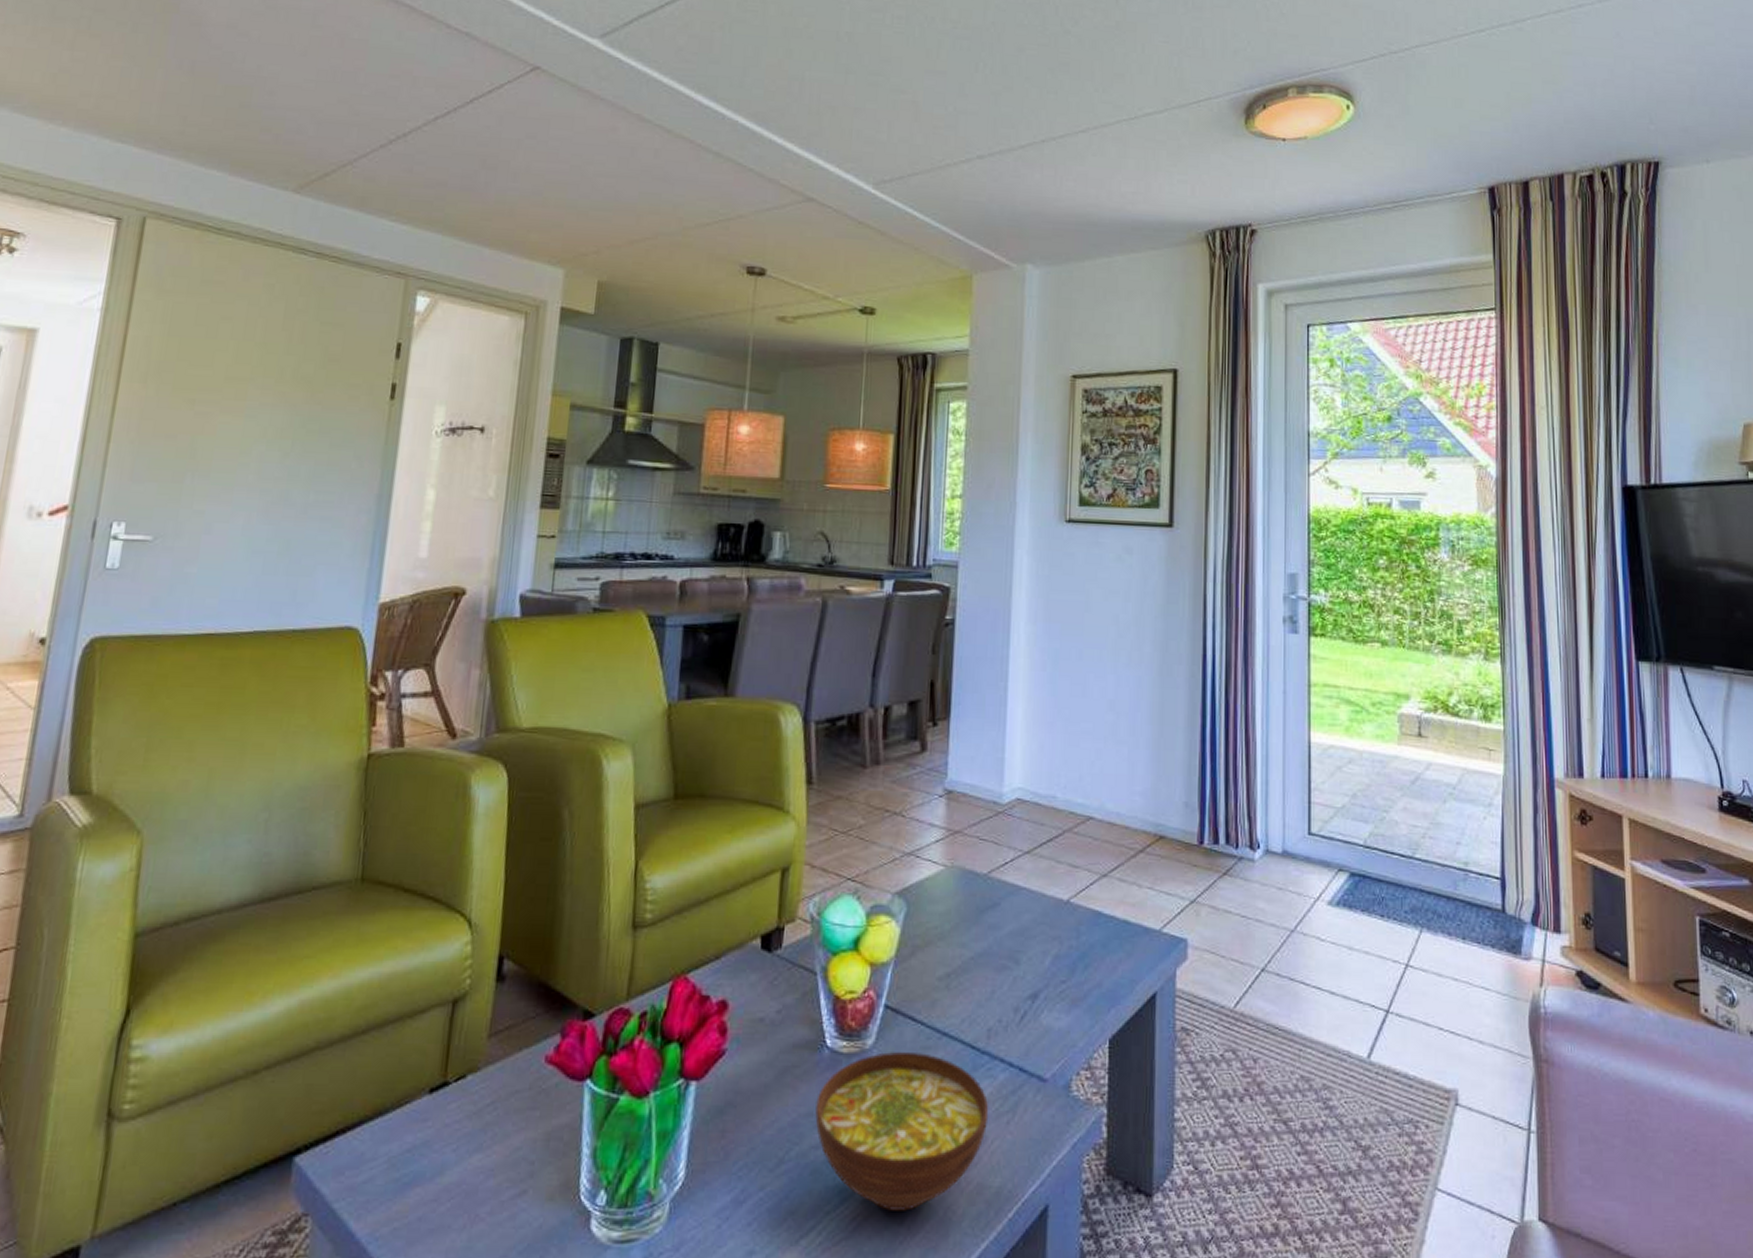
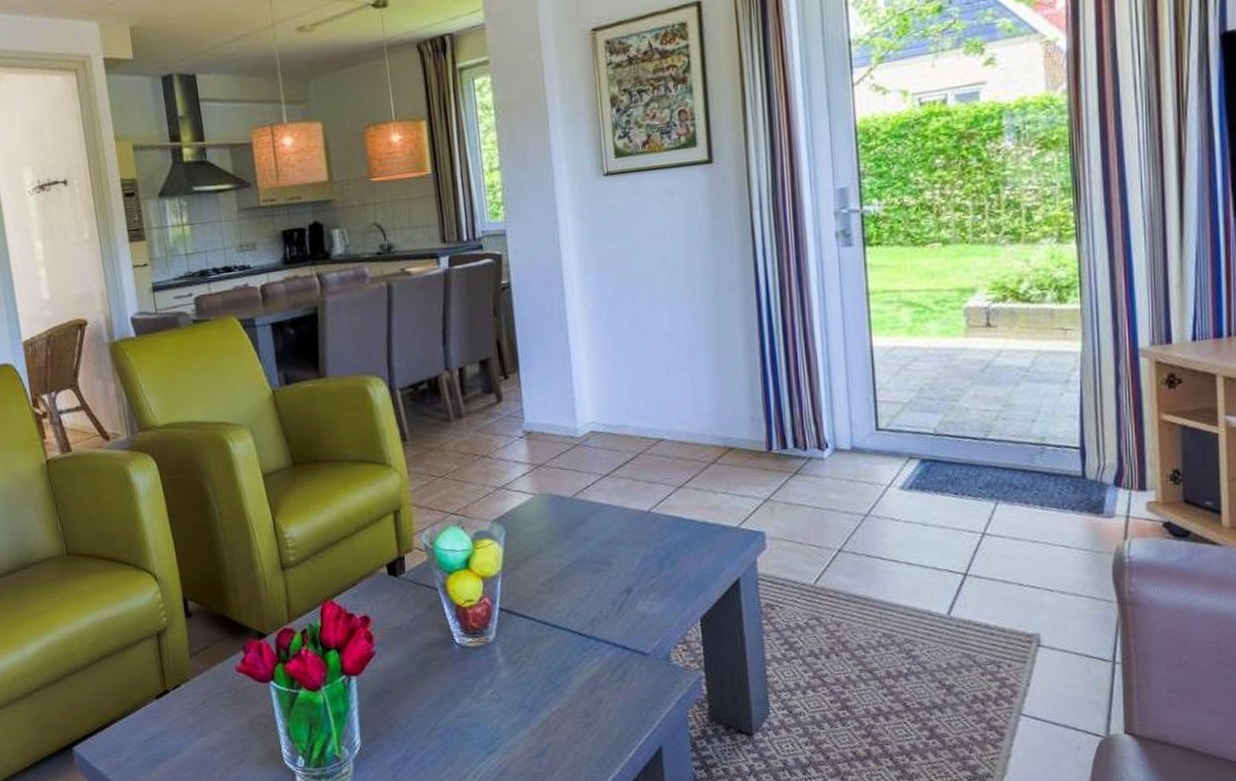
bowl: present [815,1052,989,1211] -> none [454,642,602,758]

